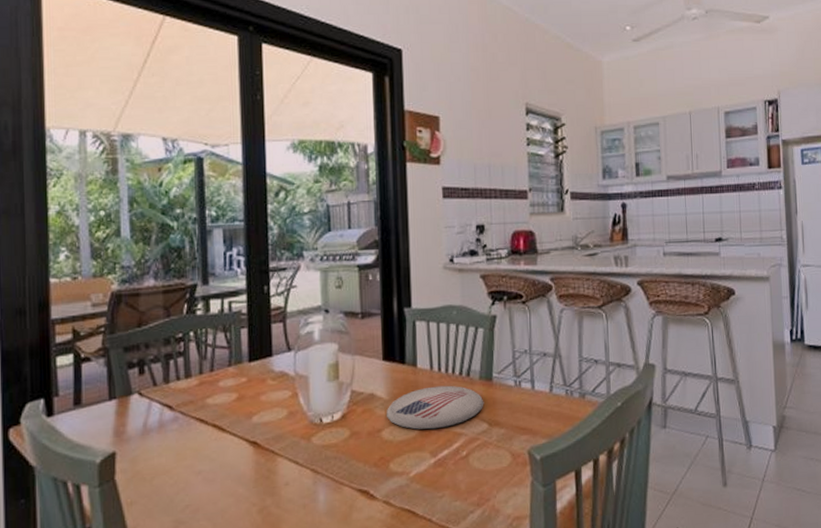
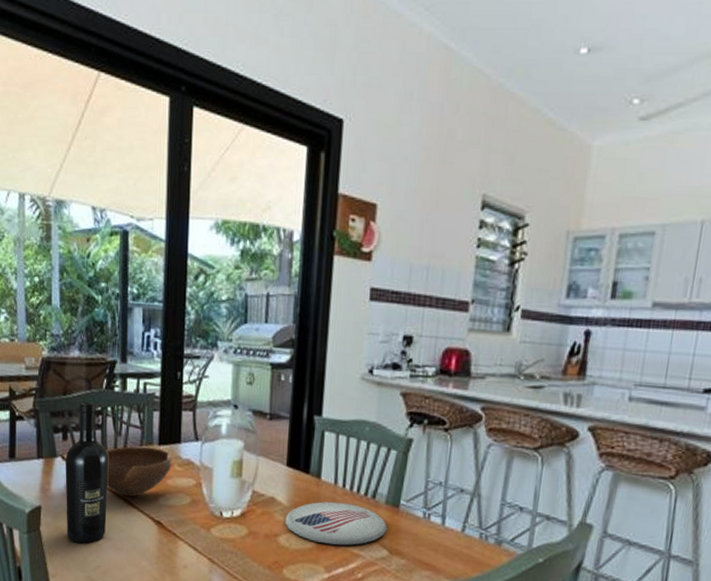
wine bottle: none [143,330,195,485] -> present [65,402,109,544]
bowl: none [190,366,265,422] -> present [106,446,172,497]

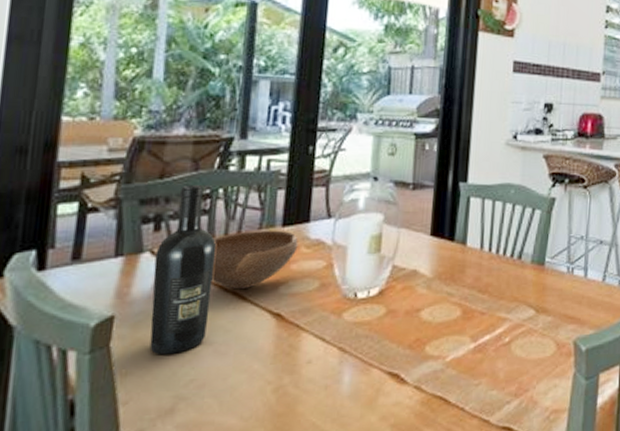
plate: present [285,501,387,546] -> none [428,267,534,313]

